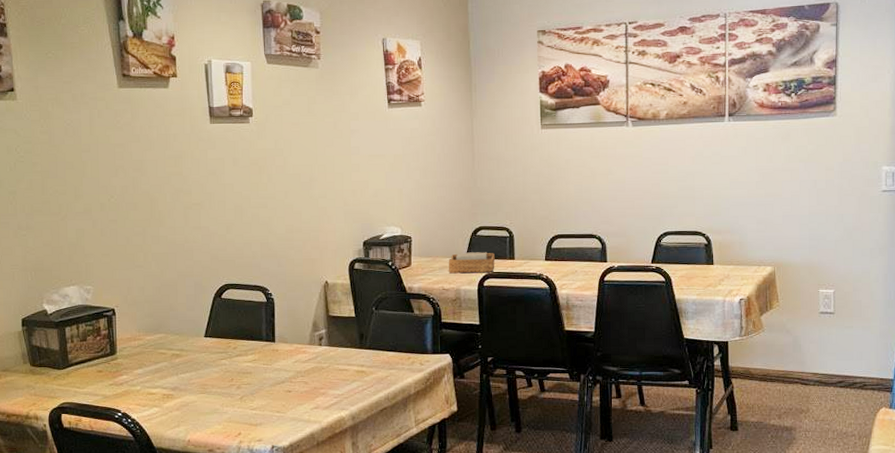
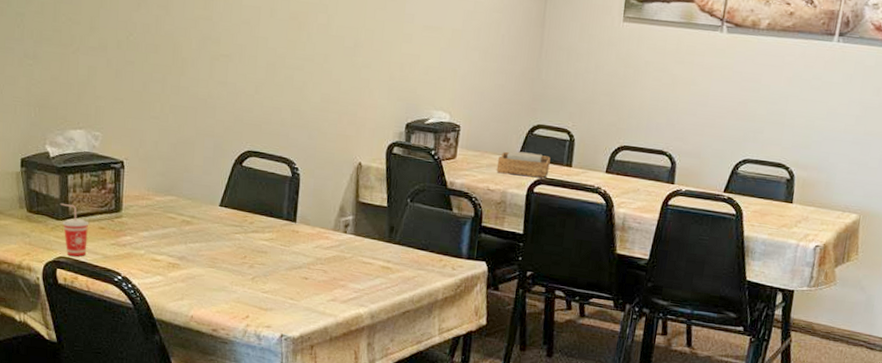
beverage cup: none [60,353,88,400] -> present [60,202,89,257]

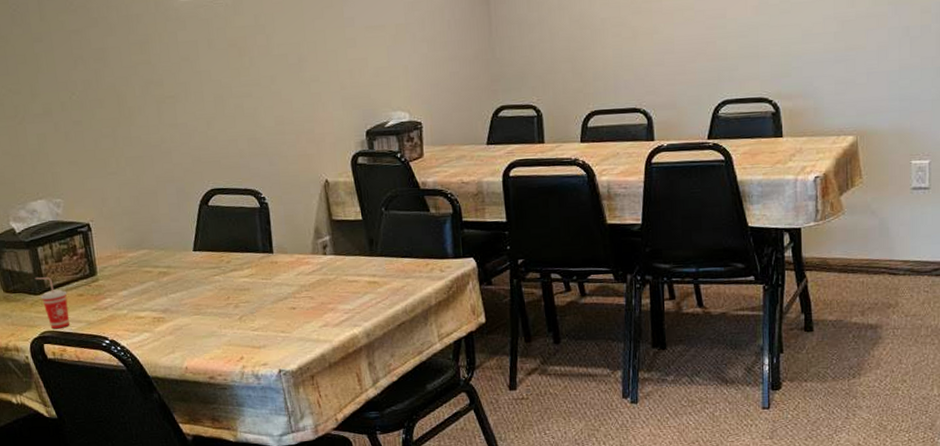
napkin holder: present [496,151,551,178] -> none [466,136,522,164]

